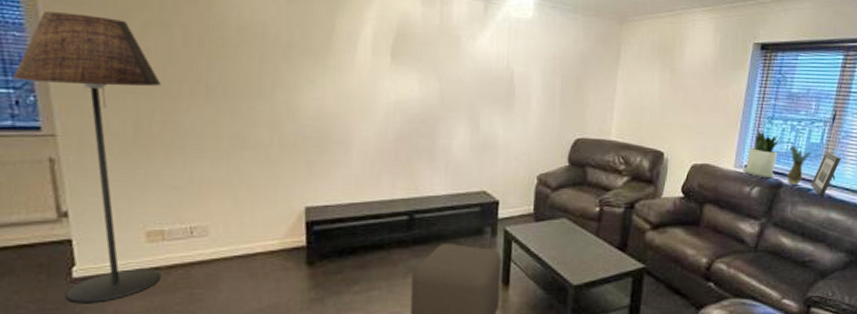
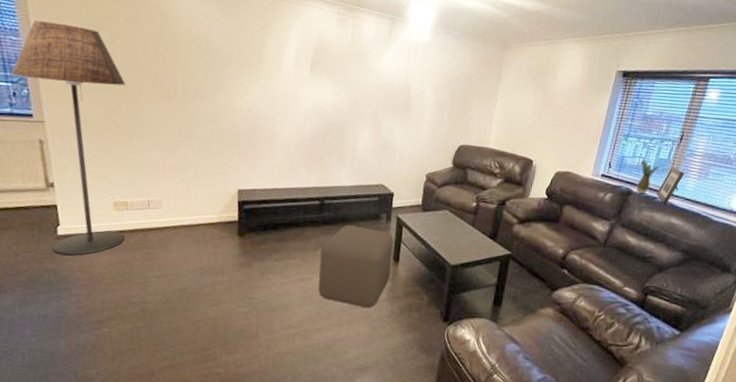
planter: present [742,131,782,179] -> none [598,146,635,187]

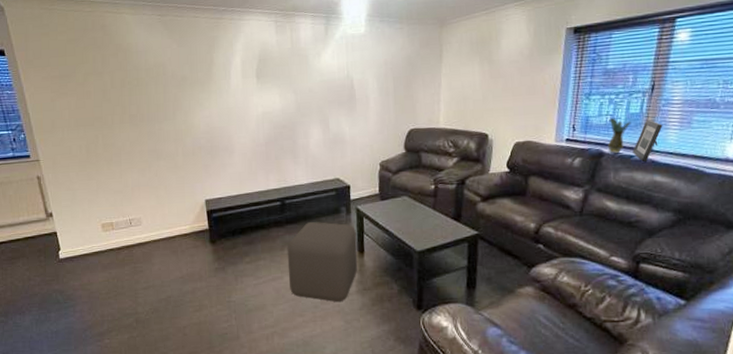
floor lamp: present [11,21,126,256] -> none [10,73,114,276]

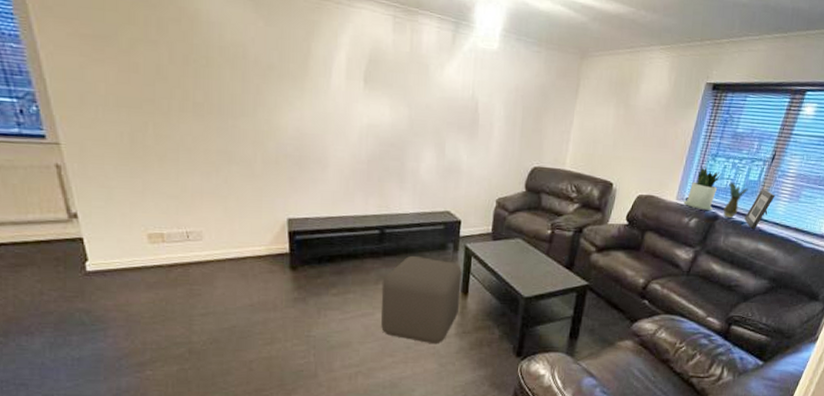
planter: none [563,107,600,150] -> present [683,167,723,211]

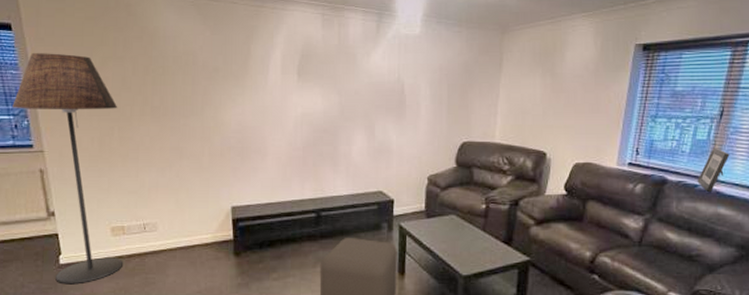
floor lamp: none [15,24,163,294] -> present [12,53,123,285]
planter: present [683,167,723,211] -> none [625,129,666,176]
vase: present [723,181,748,218] -> none [671,142,697,181]

